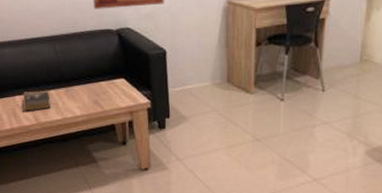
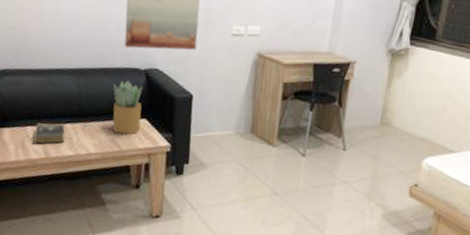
potted plant: none [88,42,119,95] -> present [112,80,142,135]

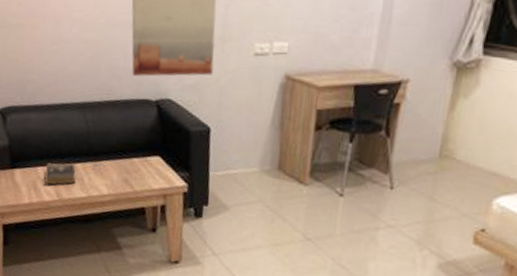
potted plant: present [112,80,142,135] -> none [122,114,155,174]

